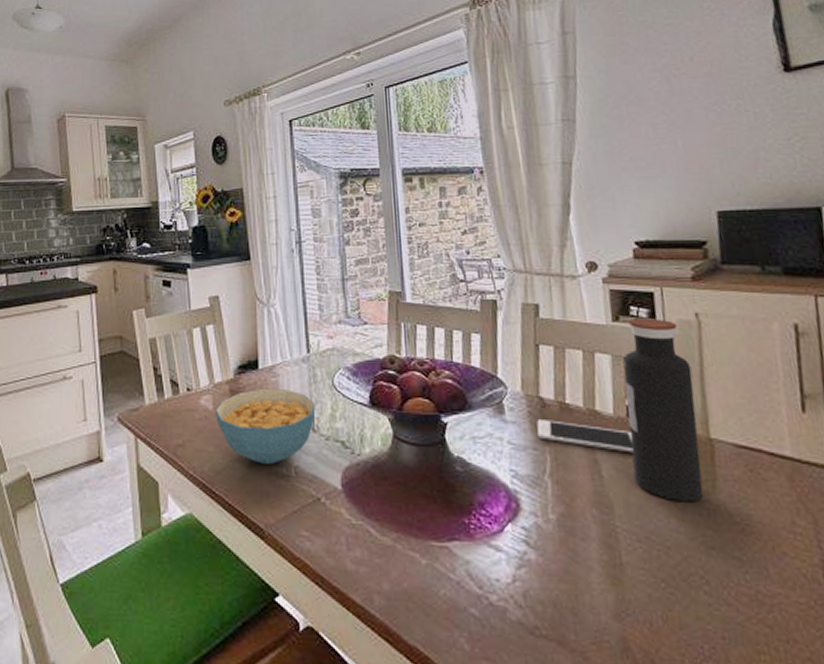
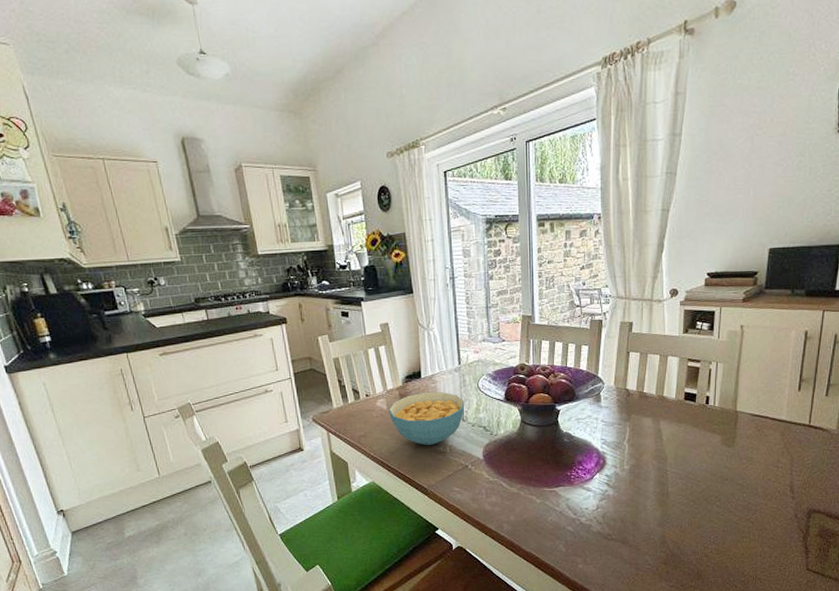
cell phone: present [536,420,634,453] -> none [621,404,685,424]
water bottle: present [623,318,704,502] -> none [683,330,732,453]

